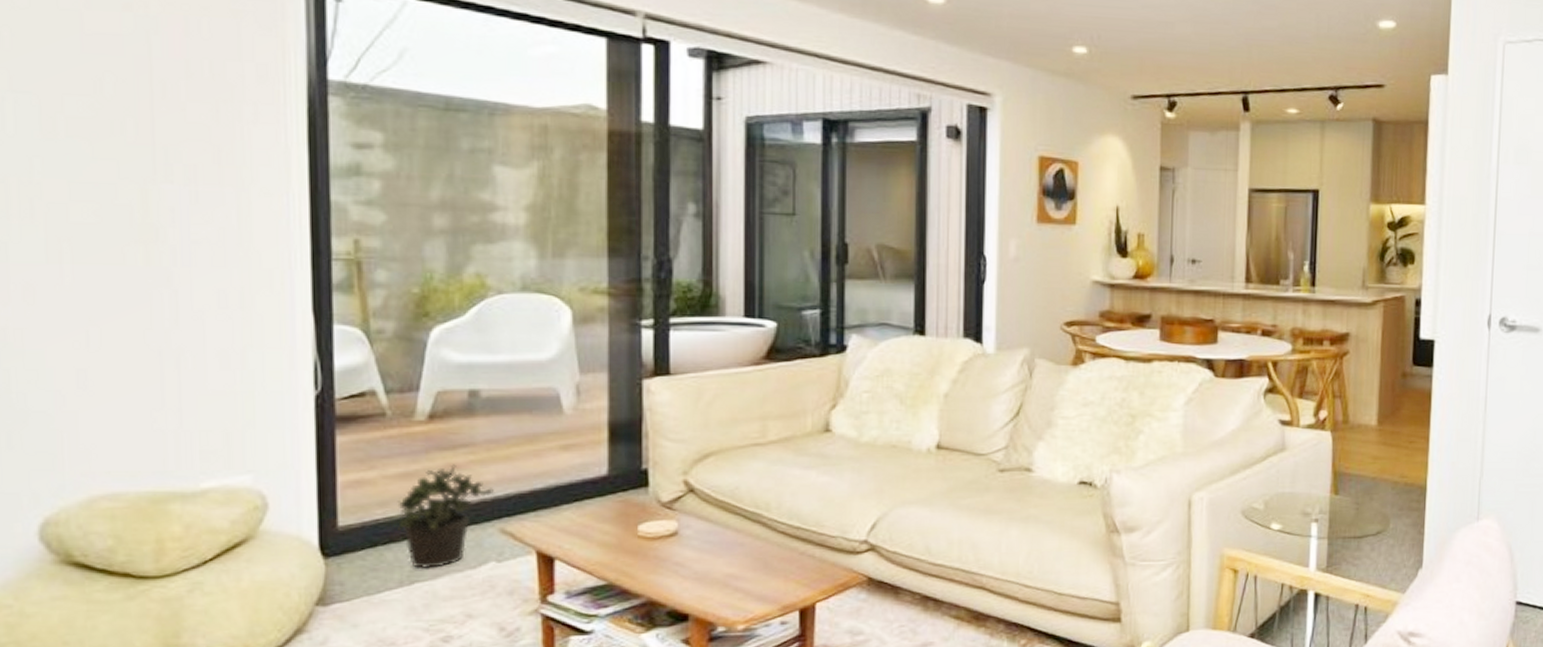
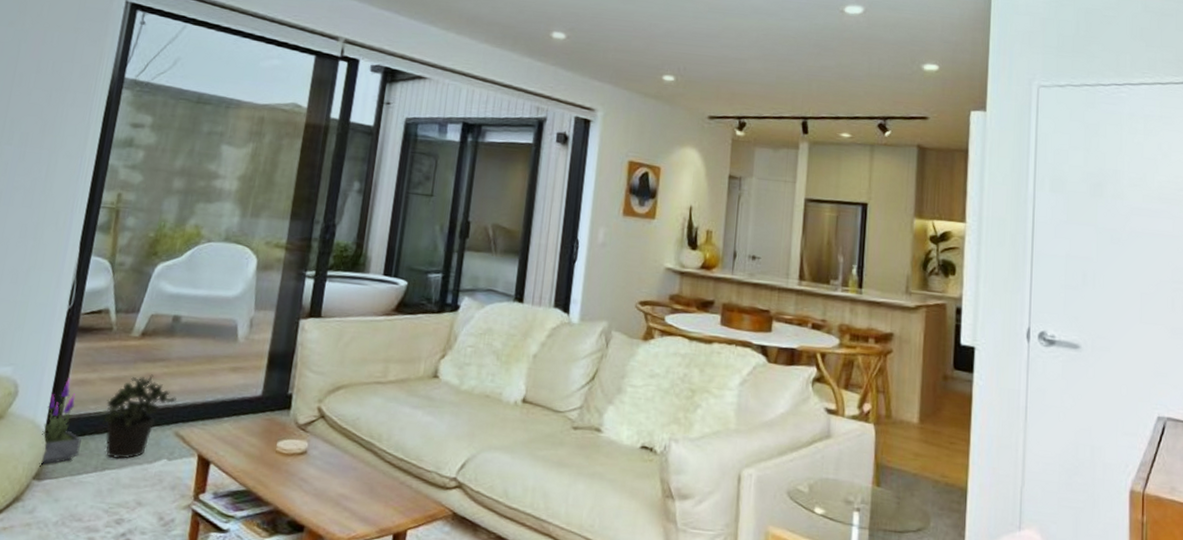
potted plant: none [314,479,373,587] -> present [39,377,81,465]

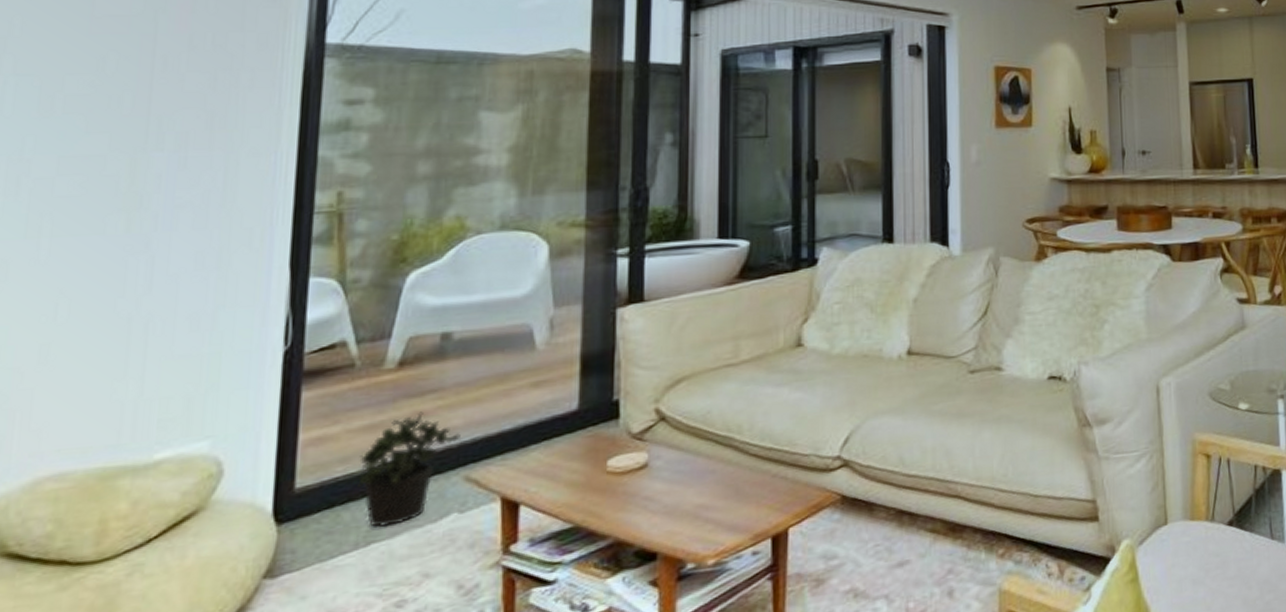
potted plant: present [39,377,81,465] -> none [268,437,329,557]

